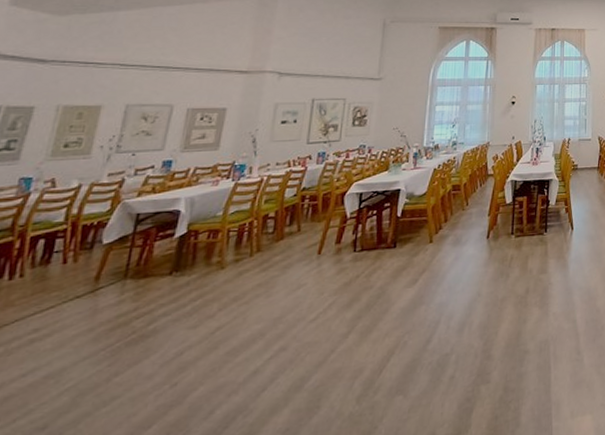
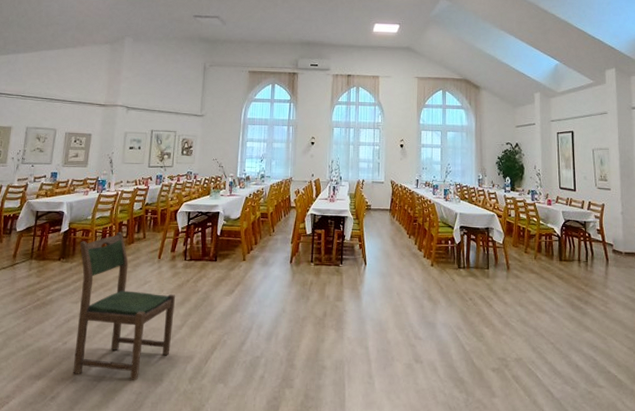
dining chair: none [185,227,341,424] -> present [73,231,176,380]

